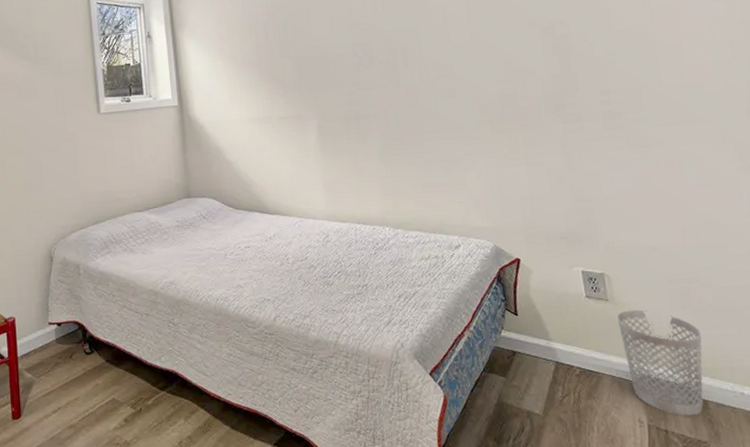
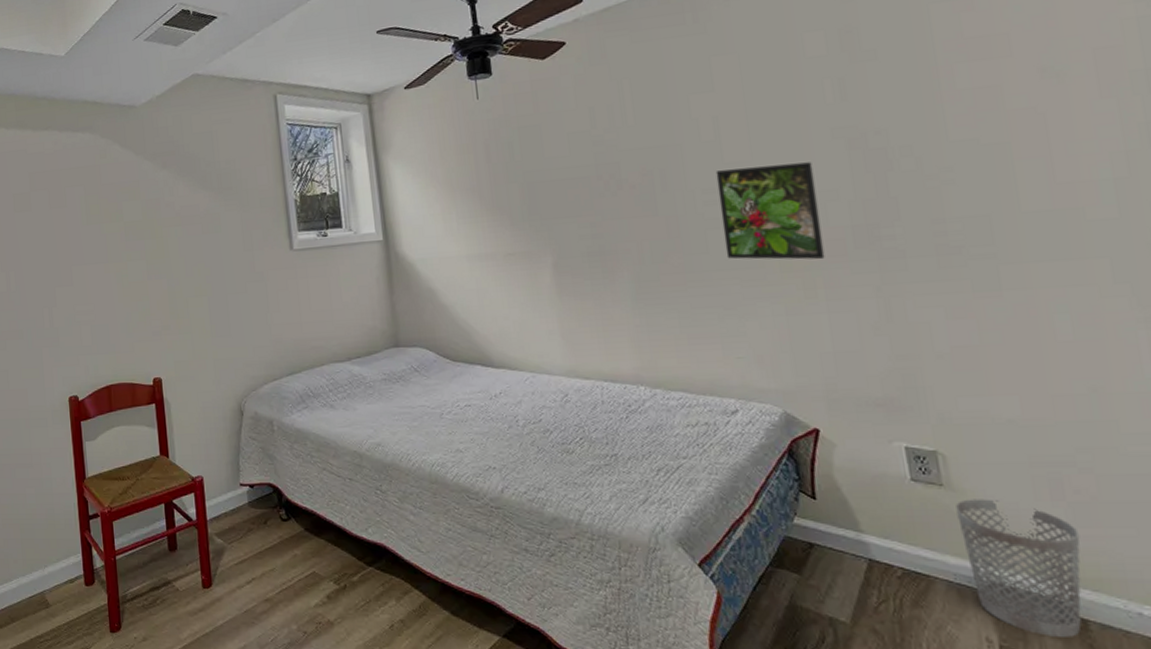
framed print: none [444,45,525,123] -> present [715,162,825,260]

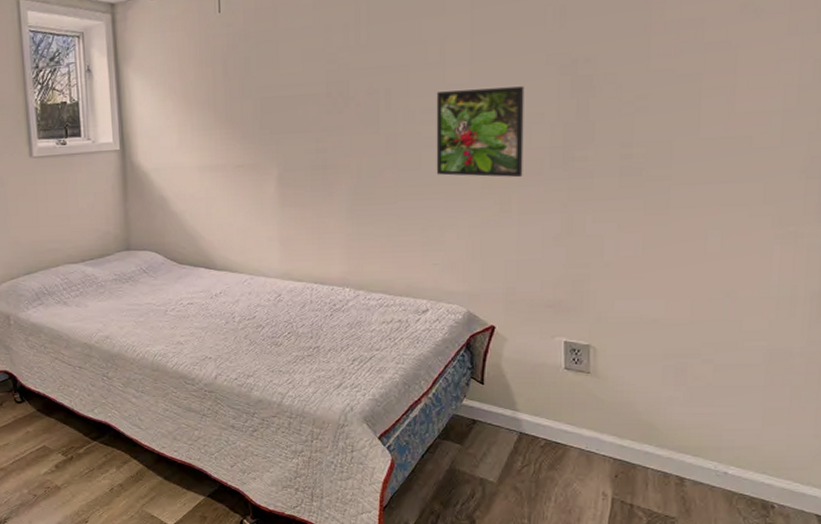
wastebasket: present [956,499,1082,637] -> none [597,384,692,491]

